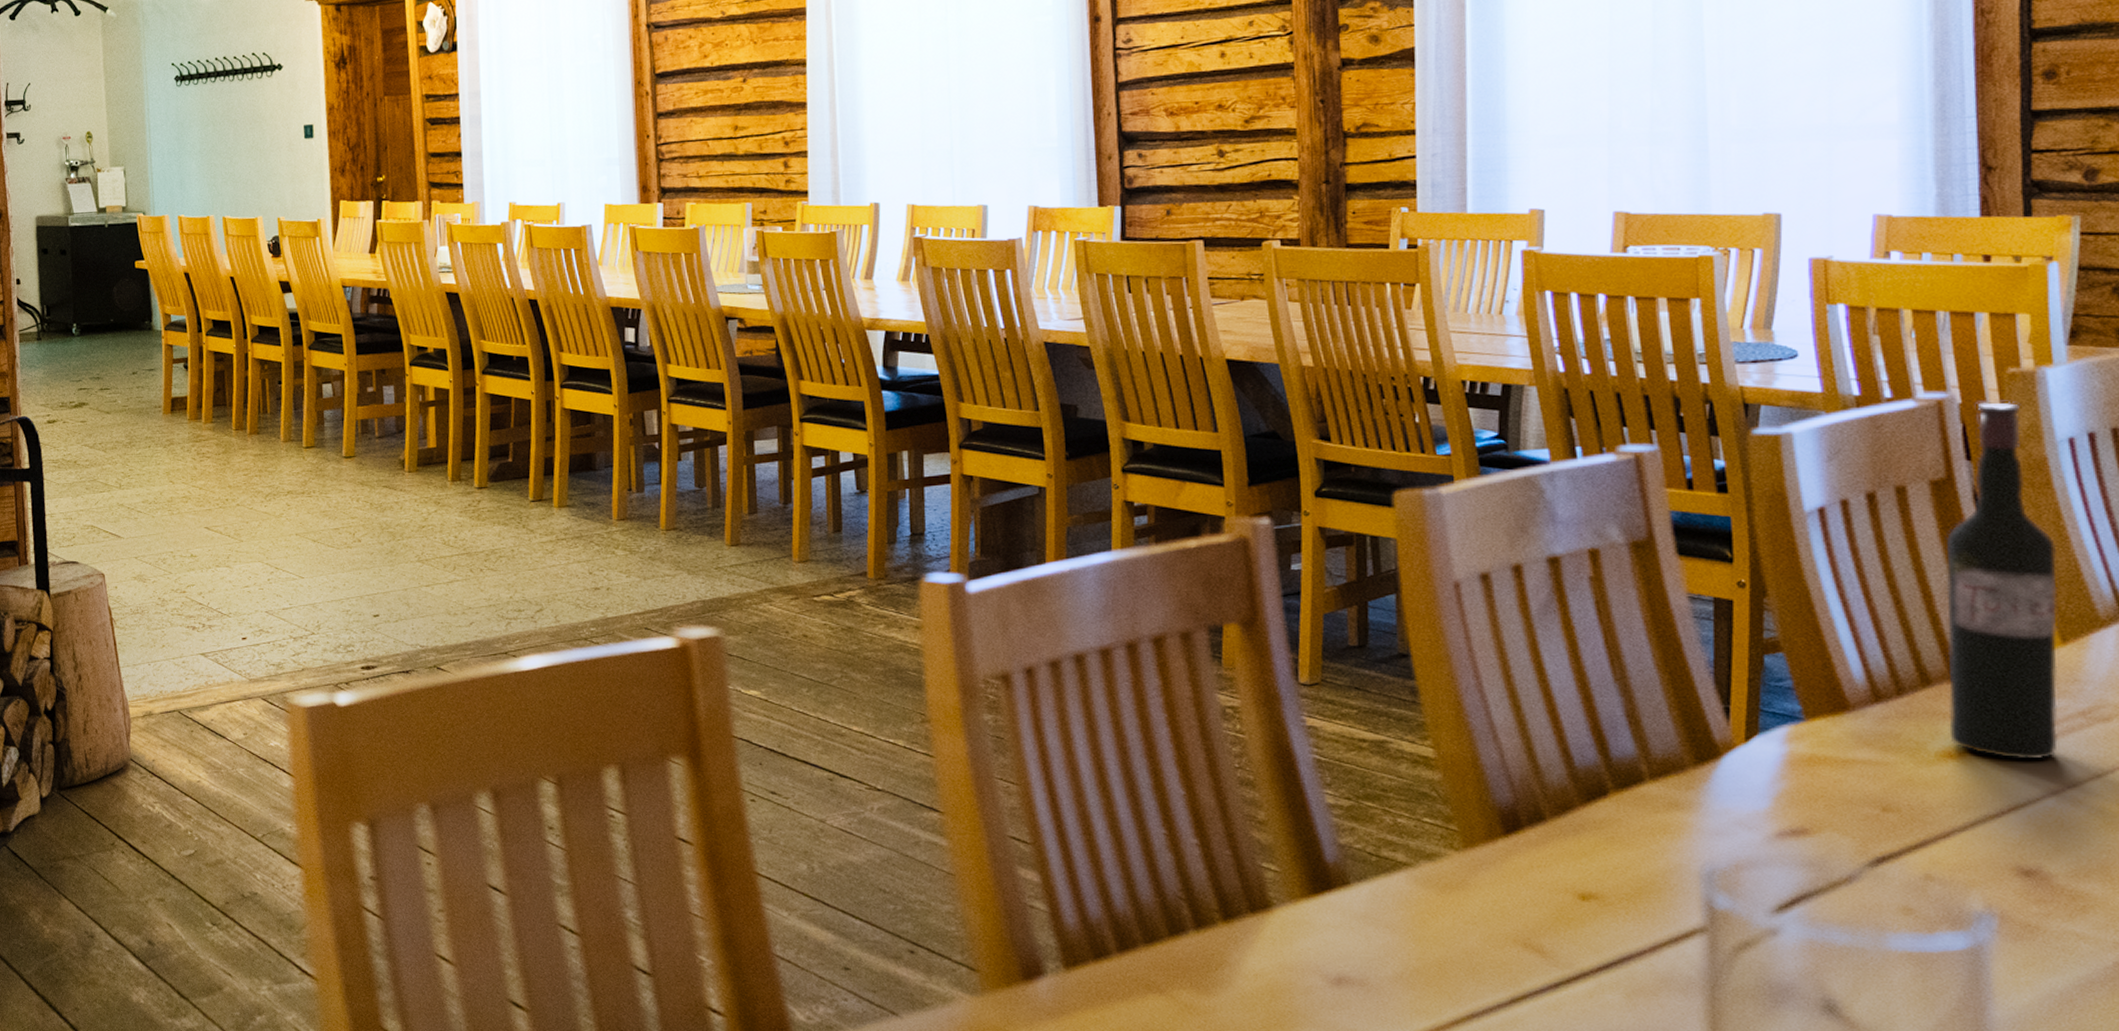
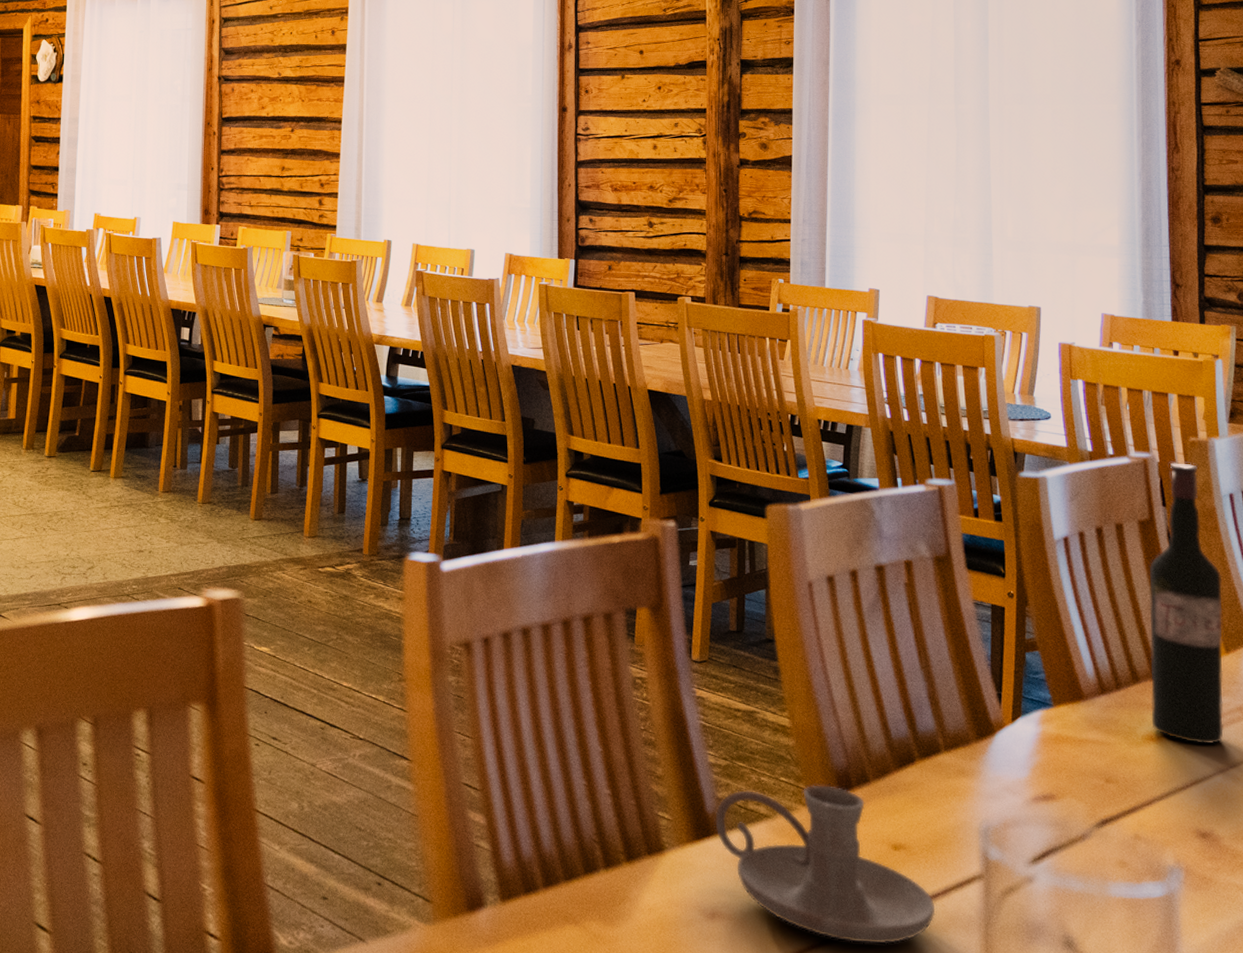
candle holder: none [1337,825,1641,1012] -> present [715,785,936,944]

